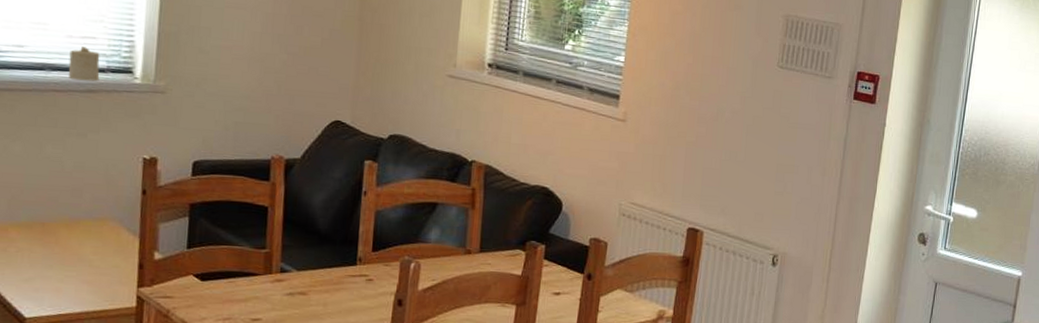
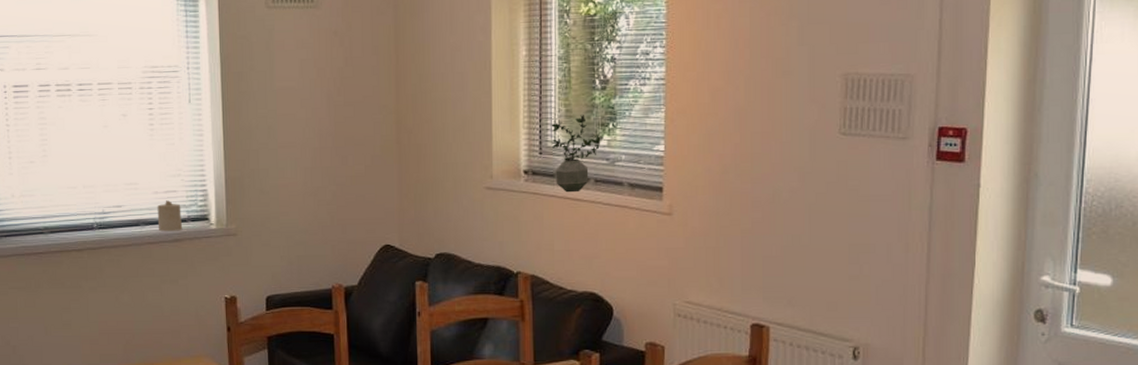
potted plant: none [518,18,567,91] -> present [551,115,601,193]

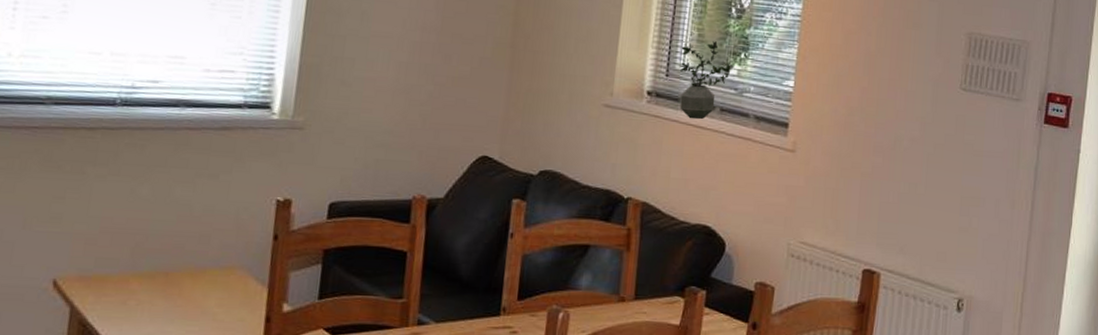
candle: present [157,200,183,232] -> none [203,81,238,118]

